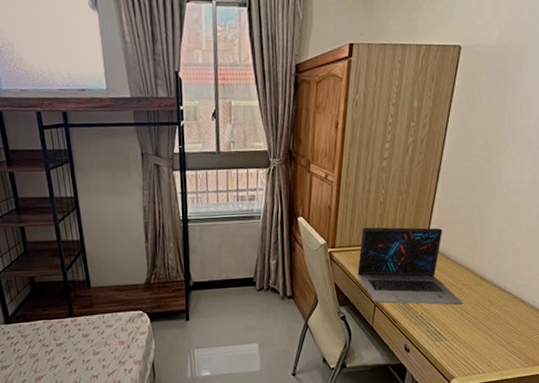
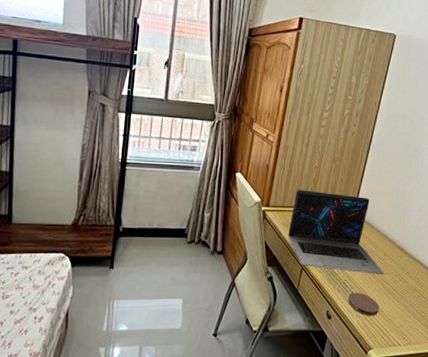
coaster: none [426,324,460,347] -> present [348,292,379,316]

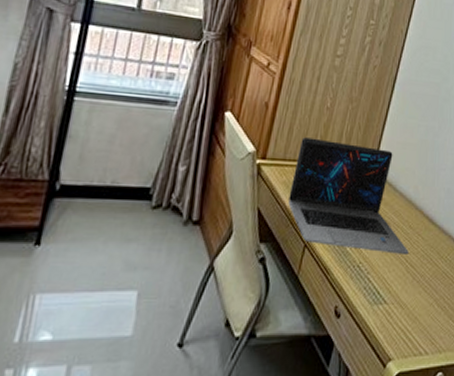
coaster: present [348,292,379,316] -> none [363,279,402,313]

